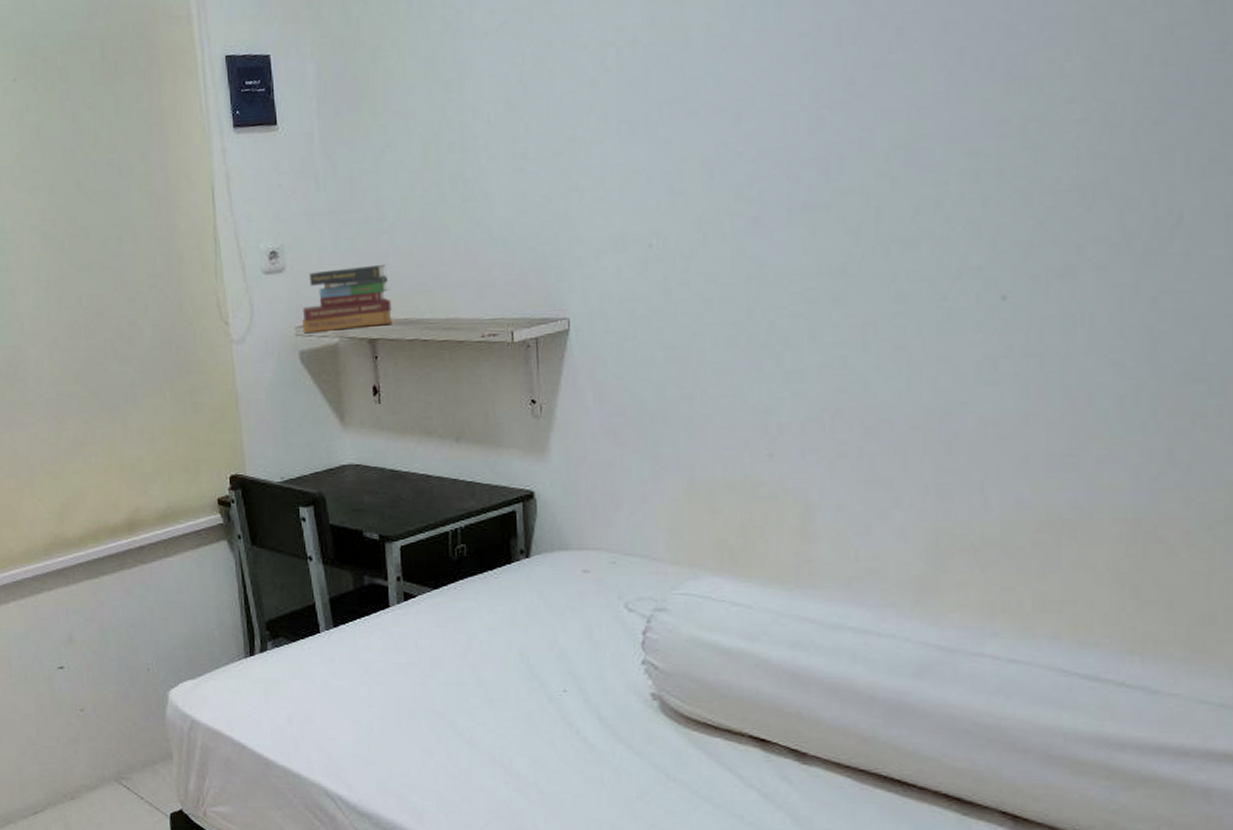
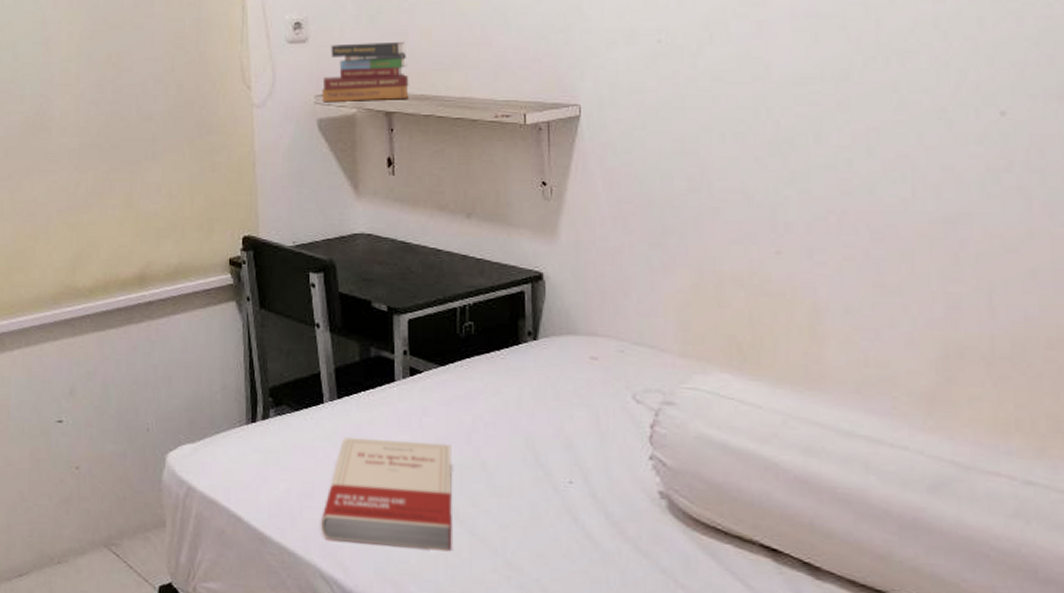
book: none [322,662,451,762] -> present [320,436,453,550]

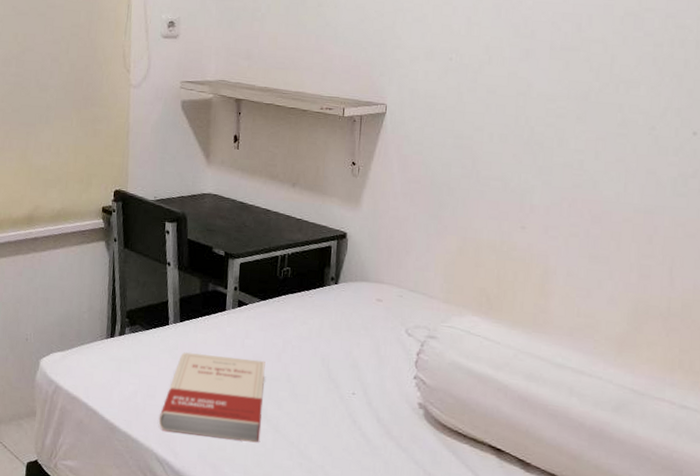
books: present [322,41,409,103] -> none [186,42,256,90]

